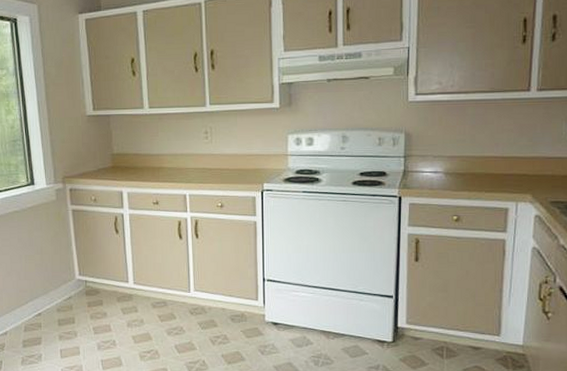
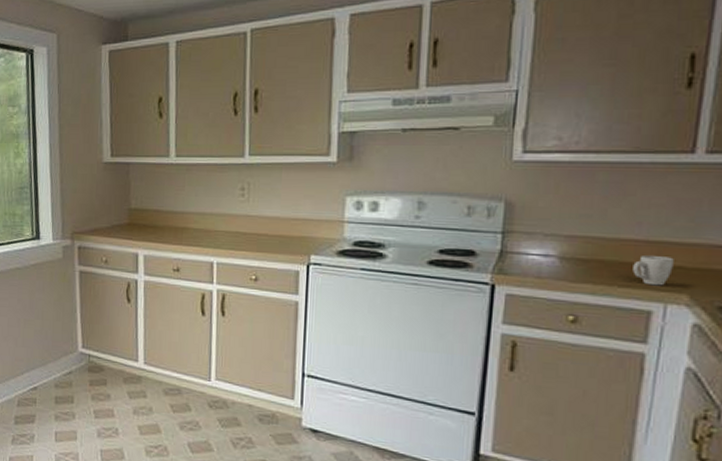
mug: none [494,167,520,190] -> present [633,254,674,286]

